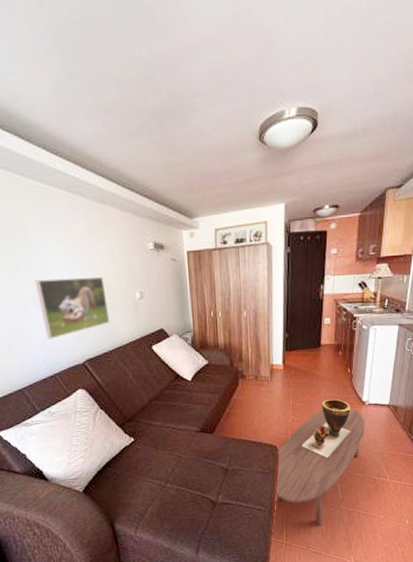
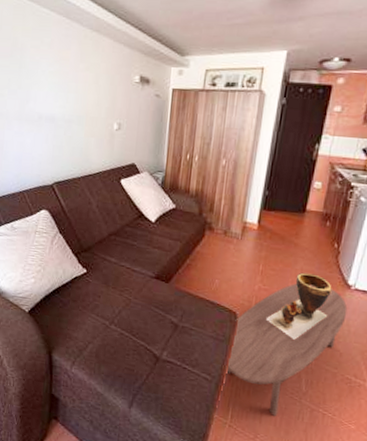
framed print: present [34,276,110,340] -> none [21,98,85,157]

